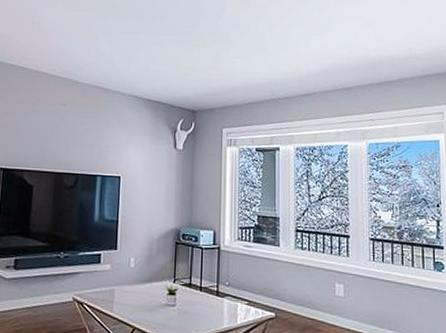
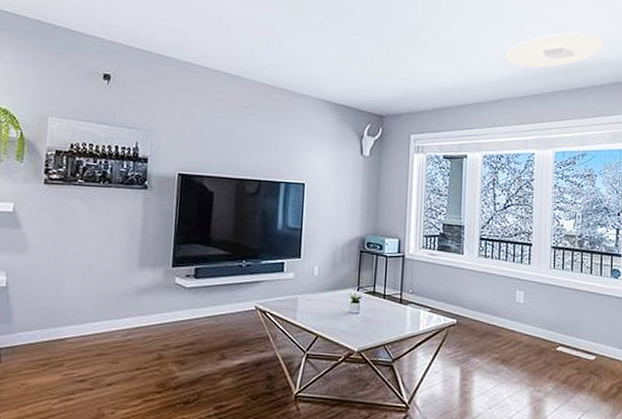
ceiling light: none [315,28,411,63] -> present [506,32,604,68]

